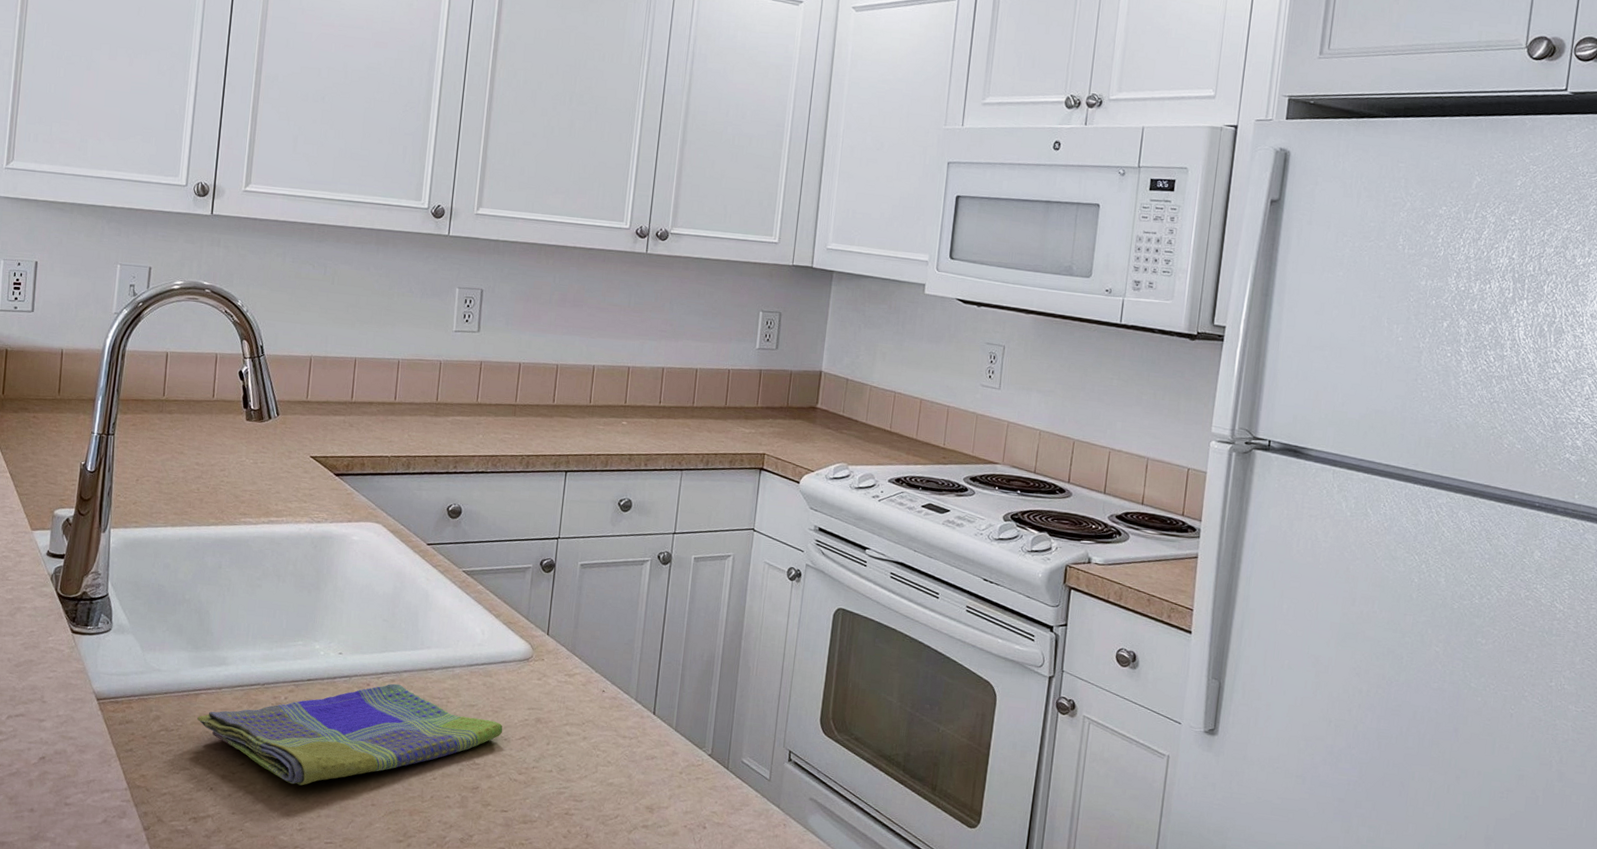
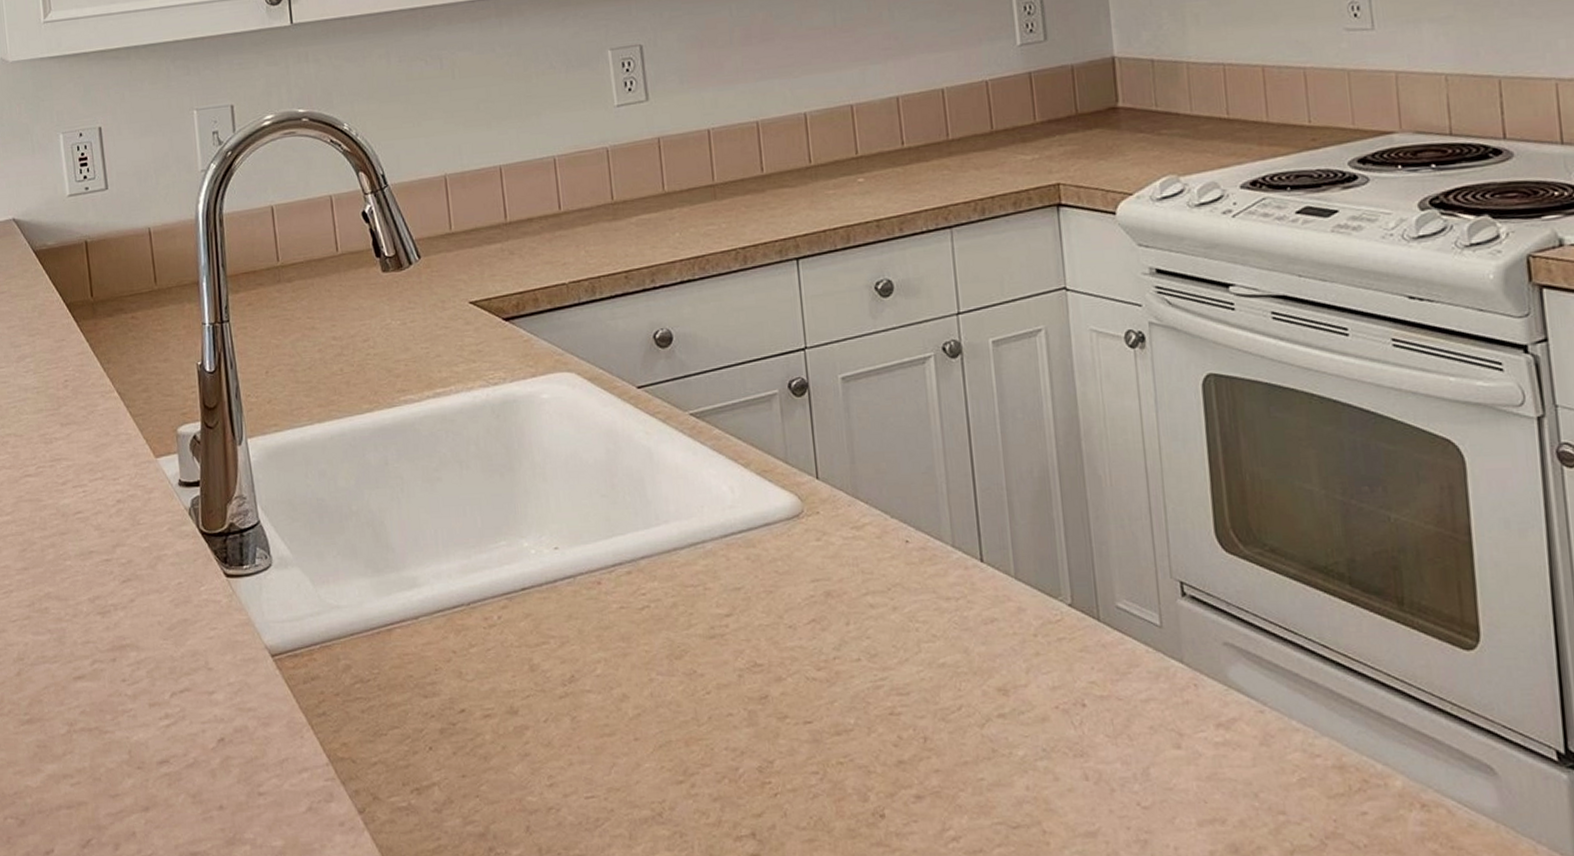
dish towel: present [197,683,503,786] -> none [396,576,785,728]

